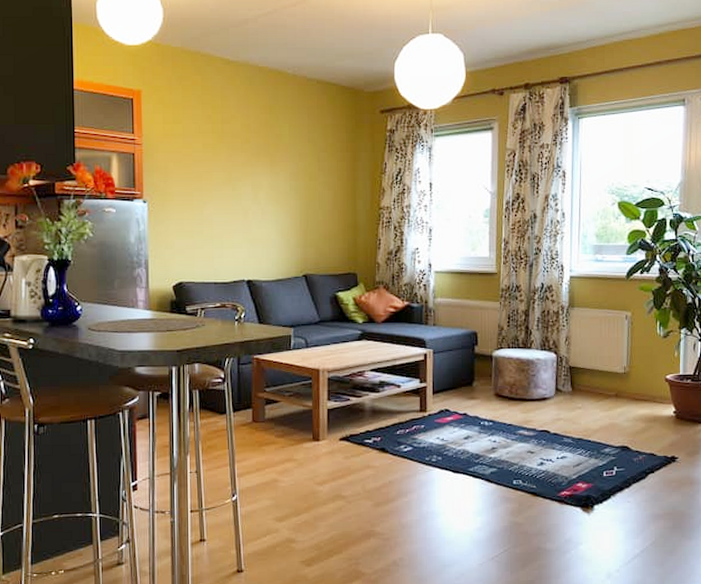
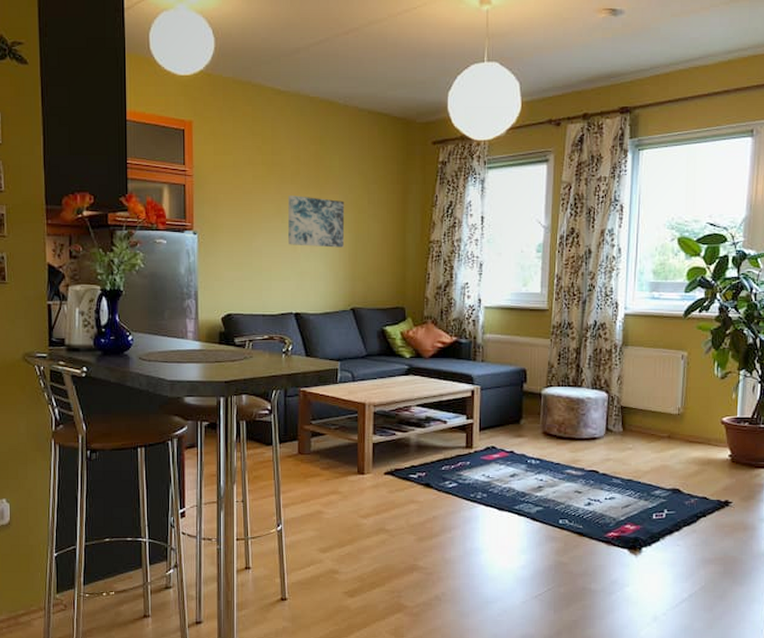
wall art: none [239,164,296,215] -> present [288,196,345,248]

